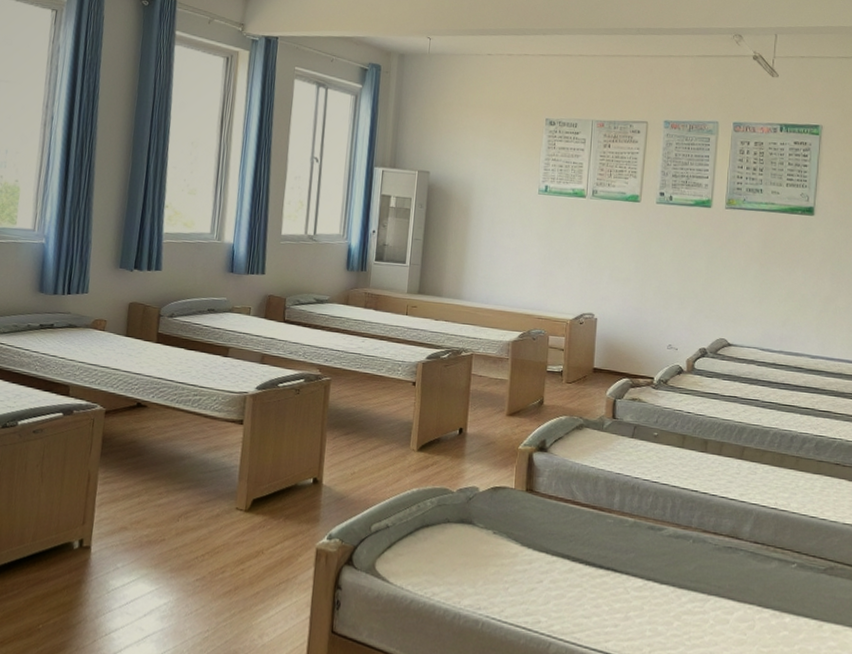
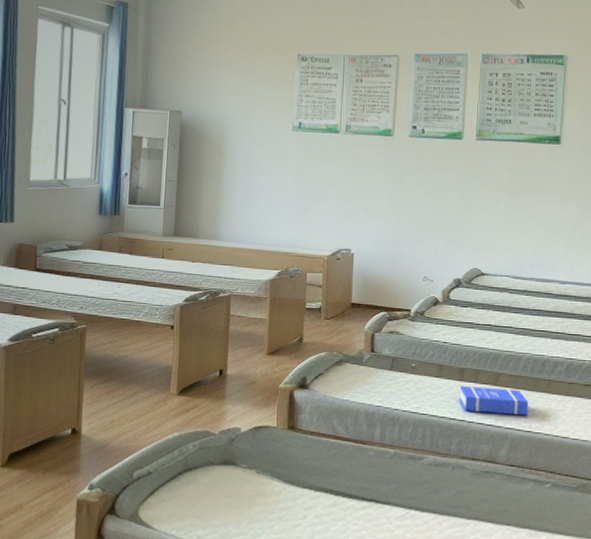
book: none [702,458,775,492] -> present [459,386,528,416]

